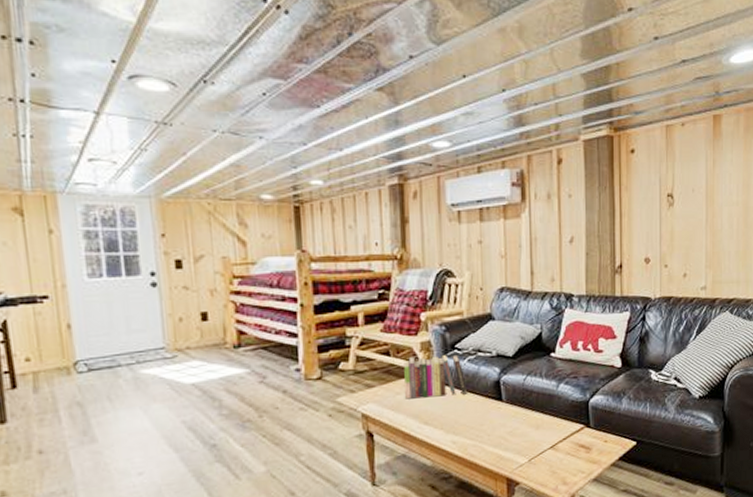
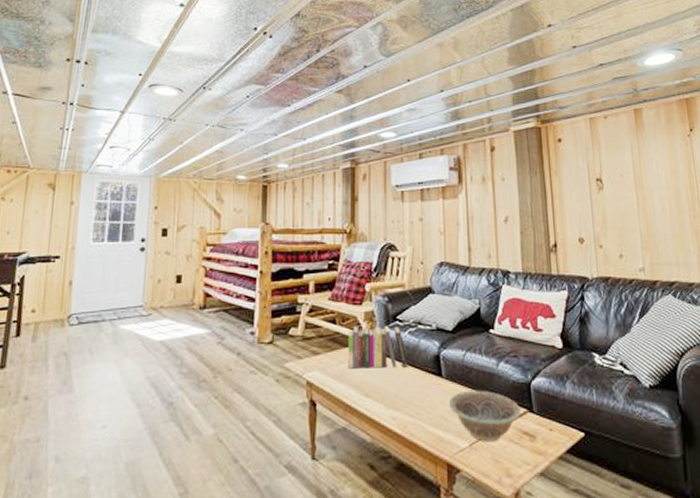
decorative bowl: none [509,410,578,457] -> present [449,390,521,442]

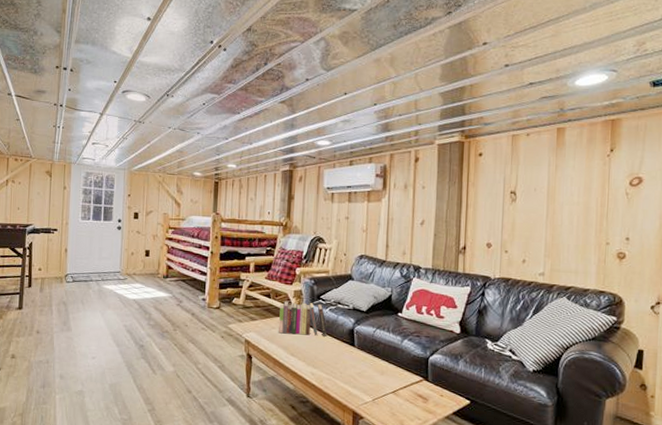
decorative bowl: present [449,390,521,442] -> none [359,358,418,400]

